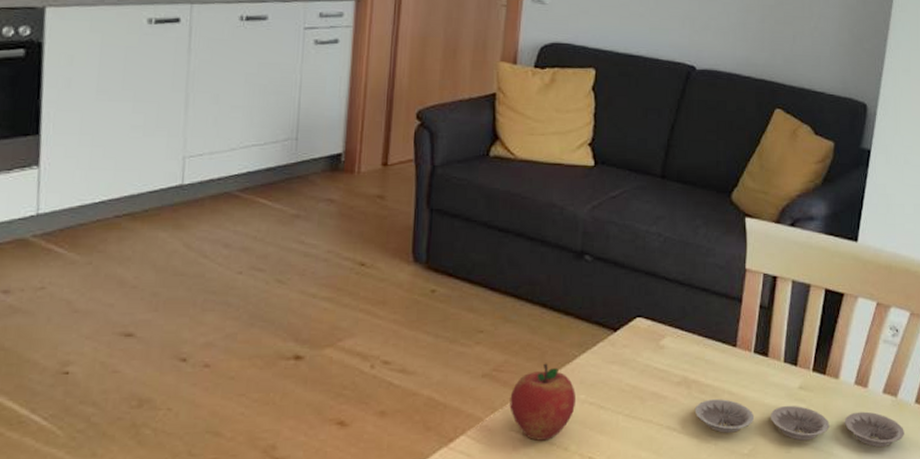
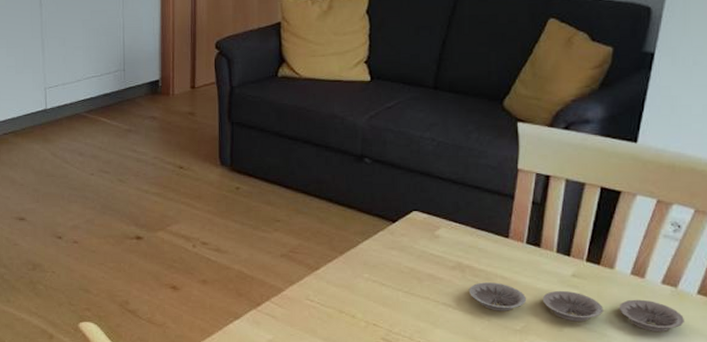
apple: present [510,363,576,441] -> none [304,247,360,309]

